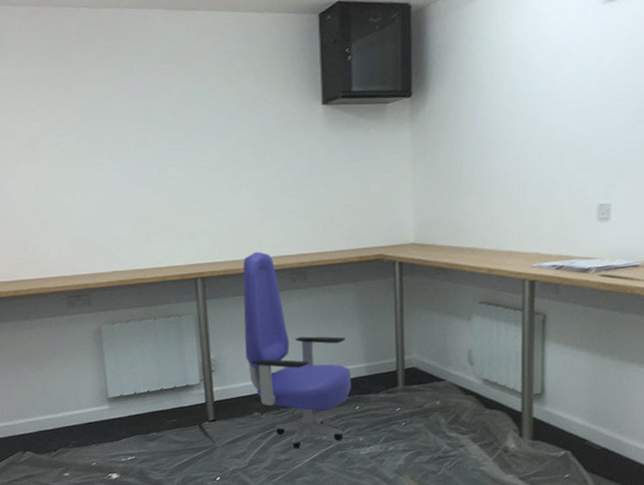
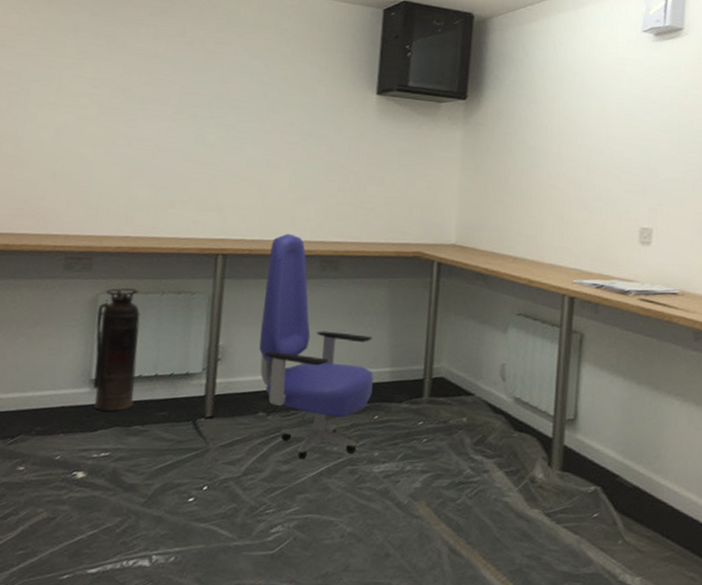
fire extinguisher: none [102,316,147,423] -> present [93,287,141,411]

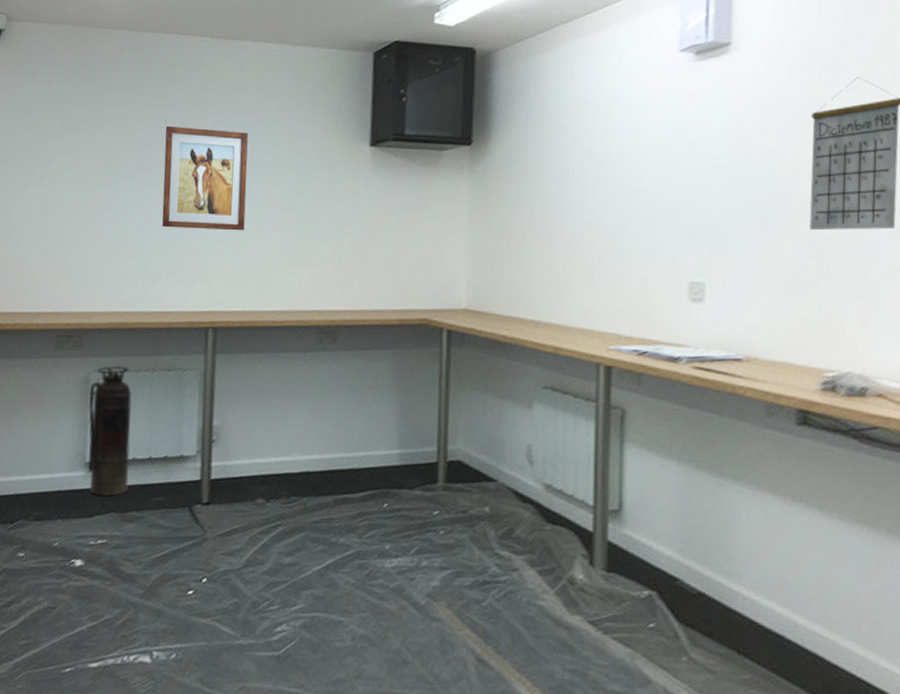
wall art: none [176,61,264,166] -> present [161,125,248,231]
office chair: present [259,233,373,460] -> none [255,303,380,552]

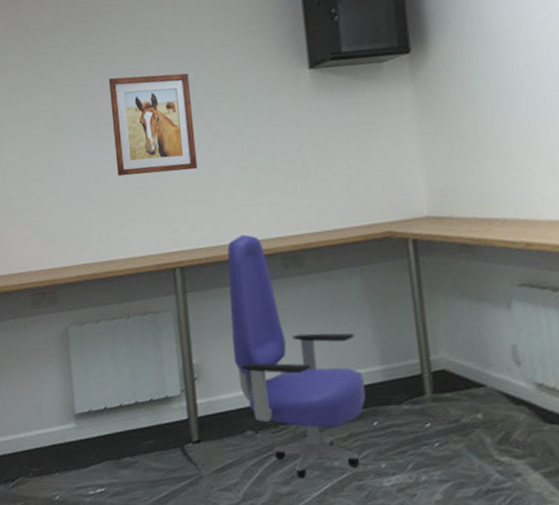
fire extinguisher: present [88,365,132,496] -> none [69,315,119,445]
office chair: none [255,303,380,552] -> present [227,234,366,479]

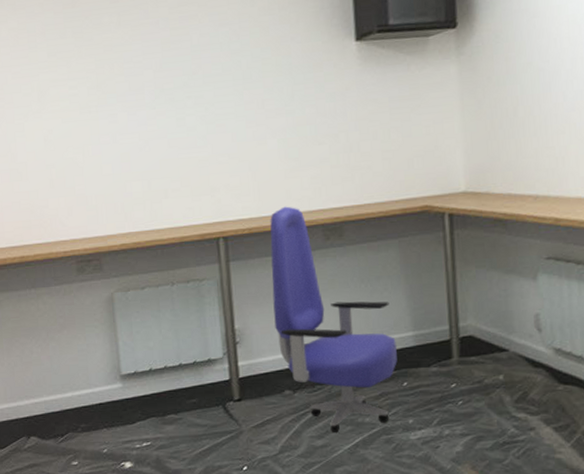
wall art: present [108,73,197,177] -> none [151,42,242,146]

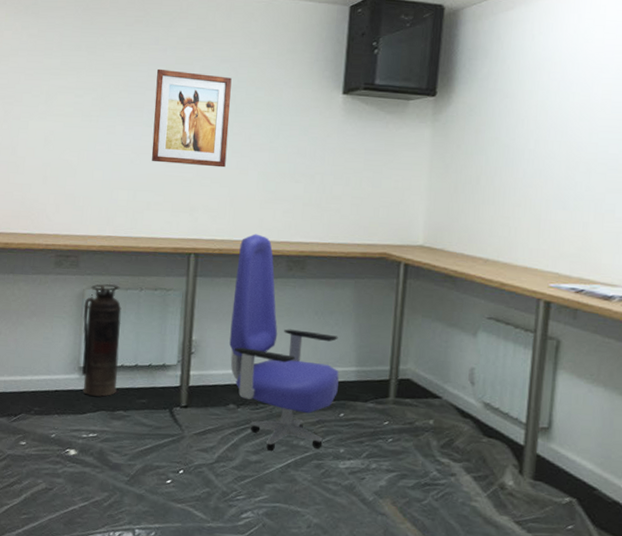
fire extinguisher: none [115,282,164,403] -> present [82,283,122,397]
wall art: none [151,42,242,146] -> present [151,68,232,168]

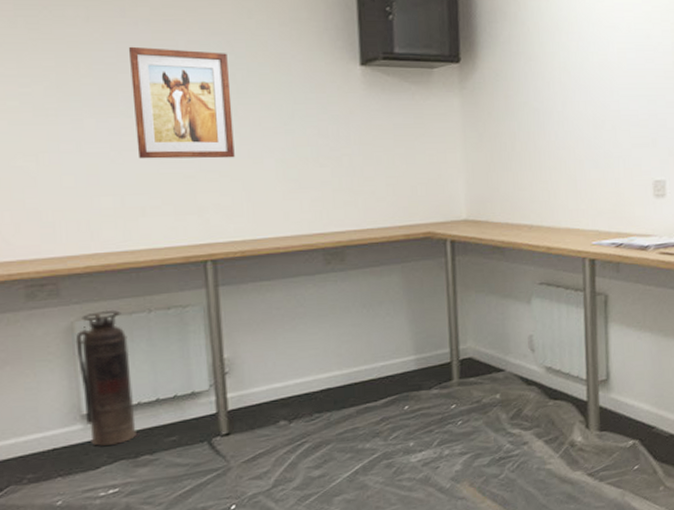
office chair: present [229,234,339,452] -> none [266,229,399,462]

